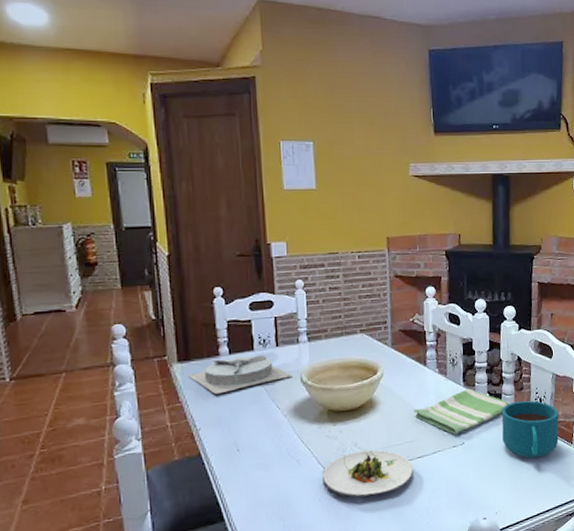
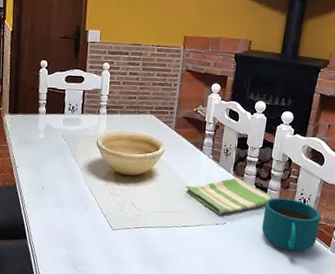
plate: present [188,355,292,395] -> none [15,116,91,143]
salad plate: present [321,449,413,498] -> none [102,209,178,249]

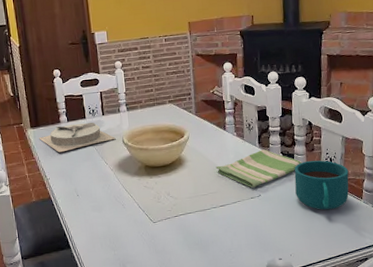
plate: none [15,116,91,143] -> present [39,122,116,153]

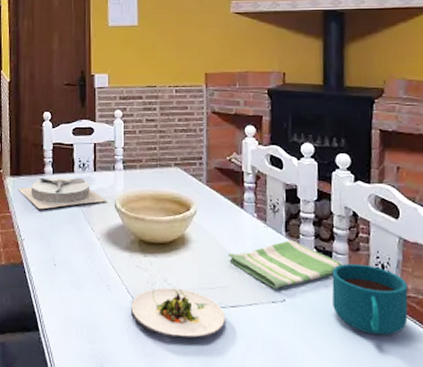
salad plate: none [142,198,217,236] -> present [130,287,225,338]

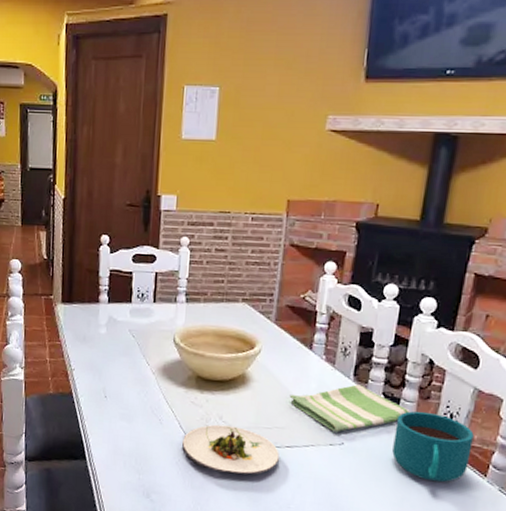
plate: present [18,177,107,210] -> none [69,306,166,340]

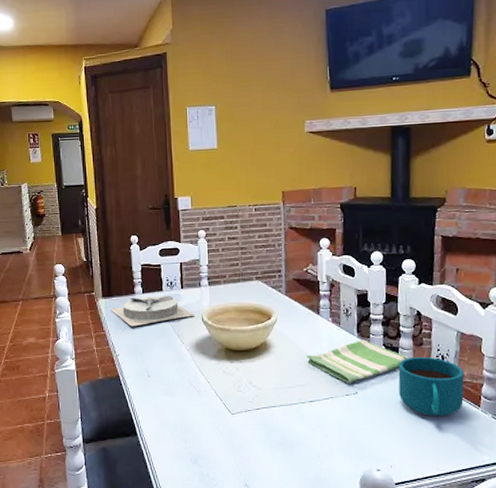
plate: none [69,306,166,340] -> present [110,295,195,327]
salad plate: present [181,424,279,475] -> none [219,389,305,432]

